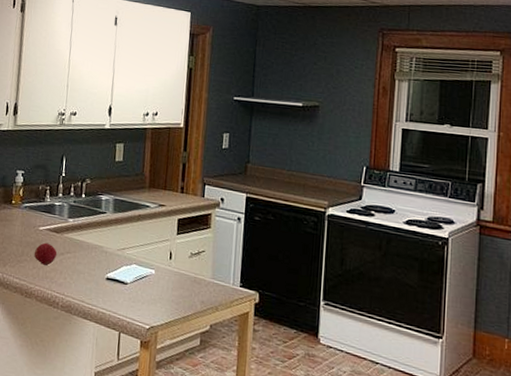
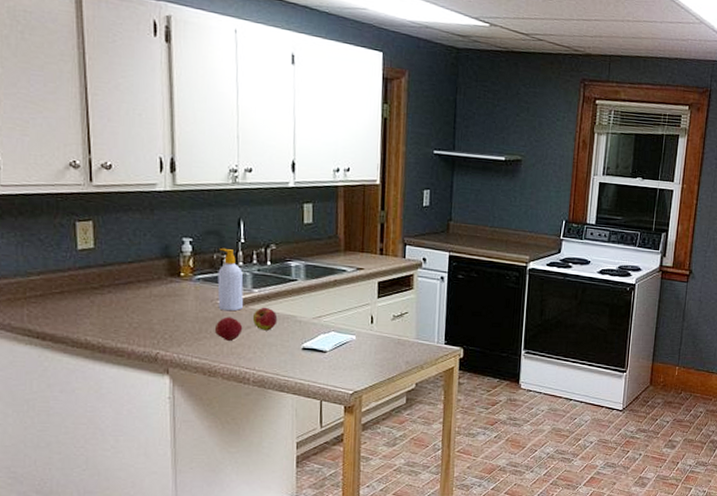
soap bottle: none [38,180,61,238] -> present [217,247,244,312]
apple: none [65,235,87,259] -> present [252,307,278,331]

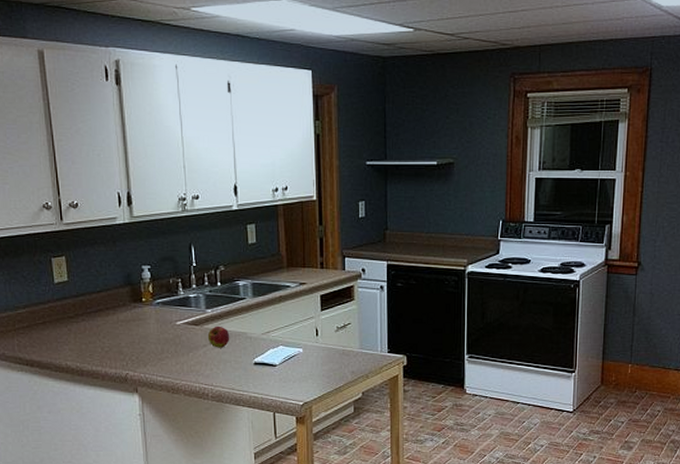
apple: present [214,316,243,341] -> none [174,337,200,359]
soap bottle: present [217,247,244,312] -> none [174,272,198,332]

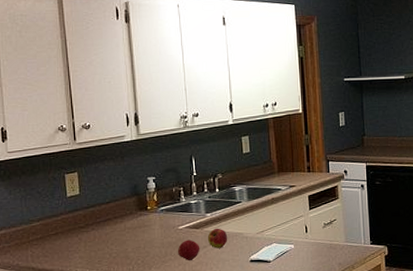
apple: none [174,337,200,359] -> present [177,239,200,260]

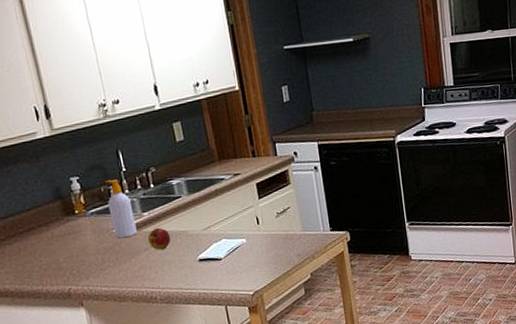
soap bottle: none [176,181,199,235] -> present [104,179,137,239]
apple: present [177,239,200,260] -> none [115,243,141,266]

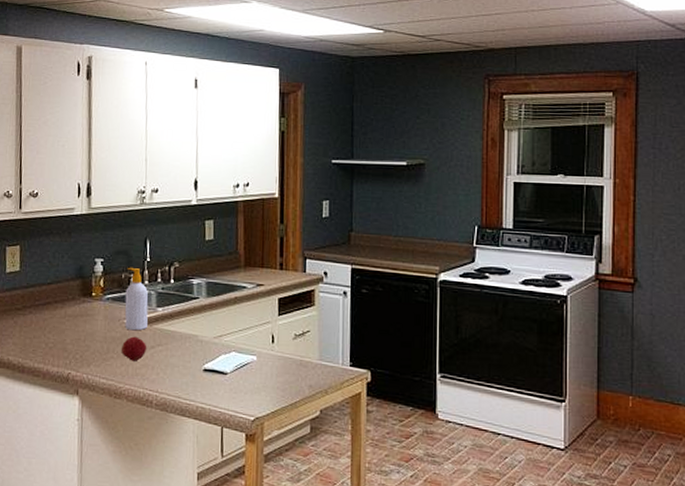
apple: none [115,243,141,266] -> present [121,336,147,361]
apple: present [147,227,171,250] -> none [156,326,180,351]

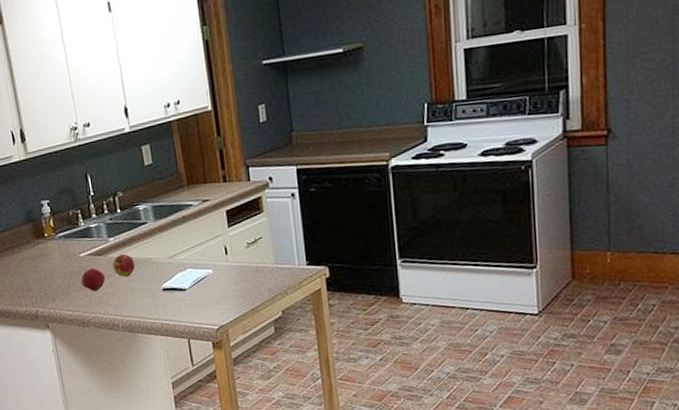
soap bottle: present [125,267,149,331] -> none [73,203,102,264]
apple: none [156,326,180,351] -> present [112,253,136,277]

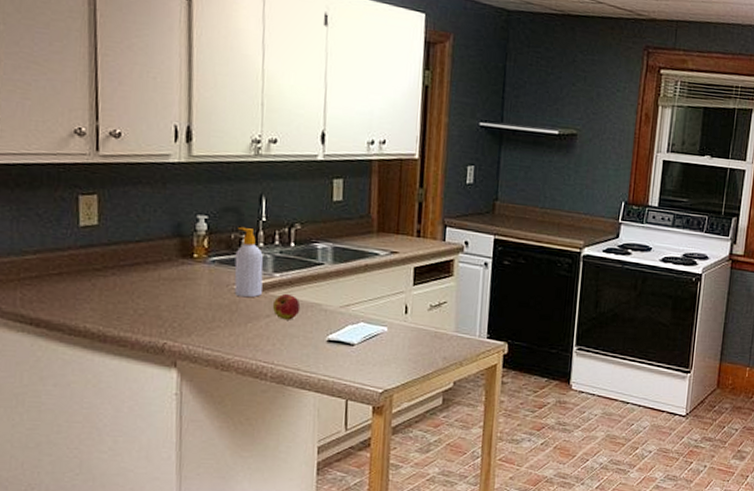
soap bottle: none [73,203,102,264] -> present [234,226,264,298]
apple: present [81,268,106,291] -> none [229,303,262,331]

